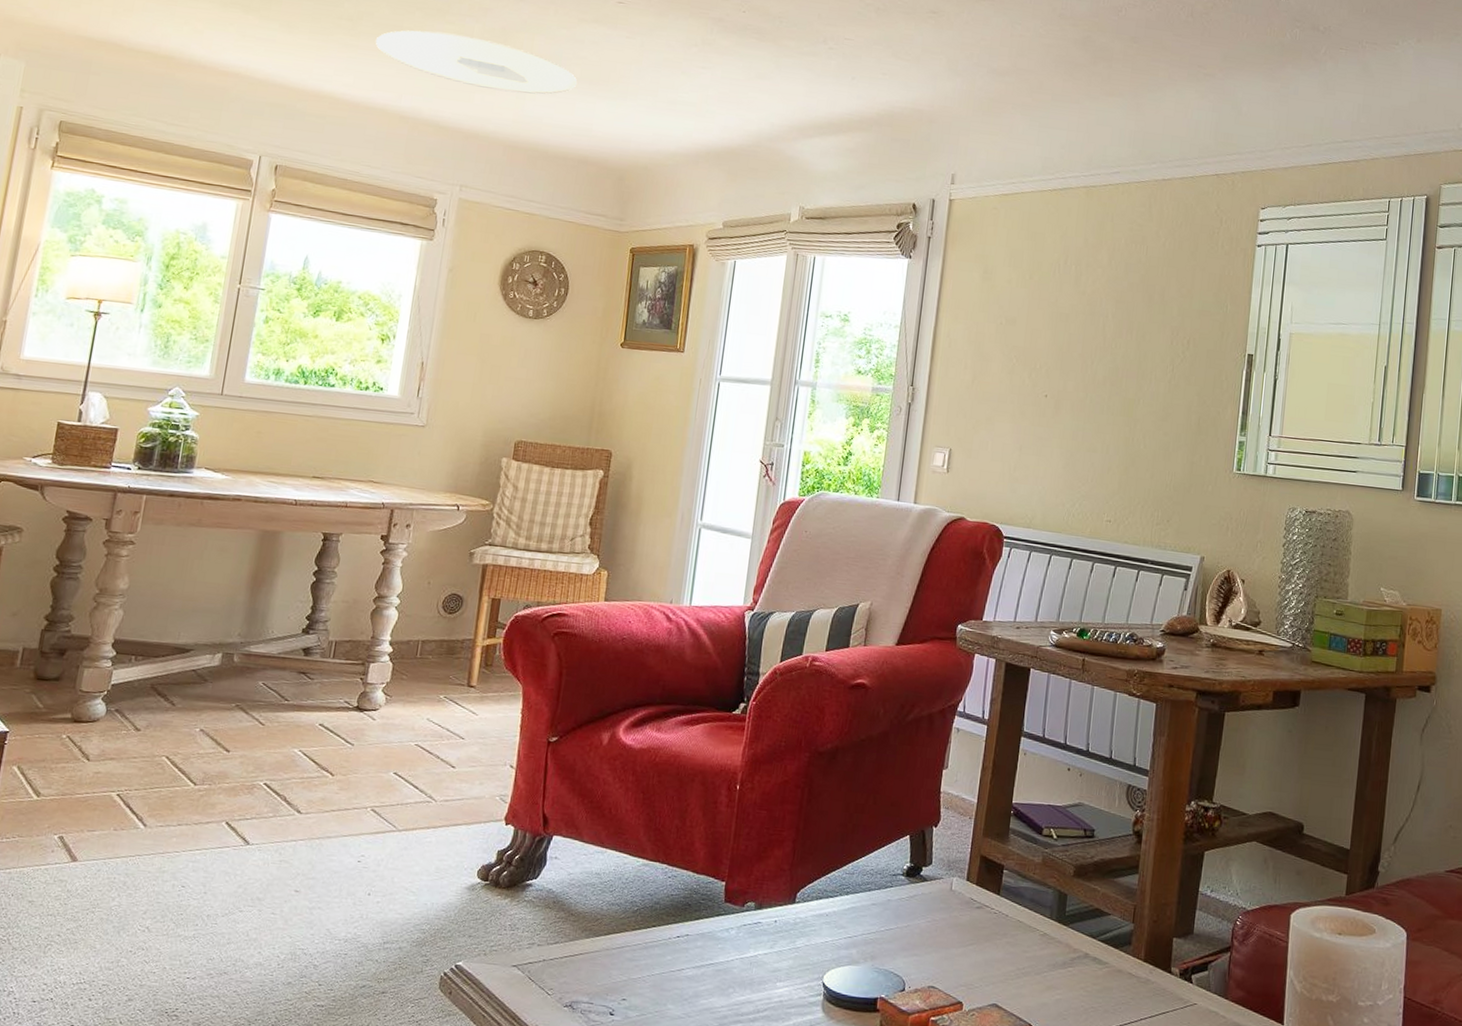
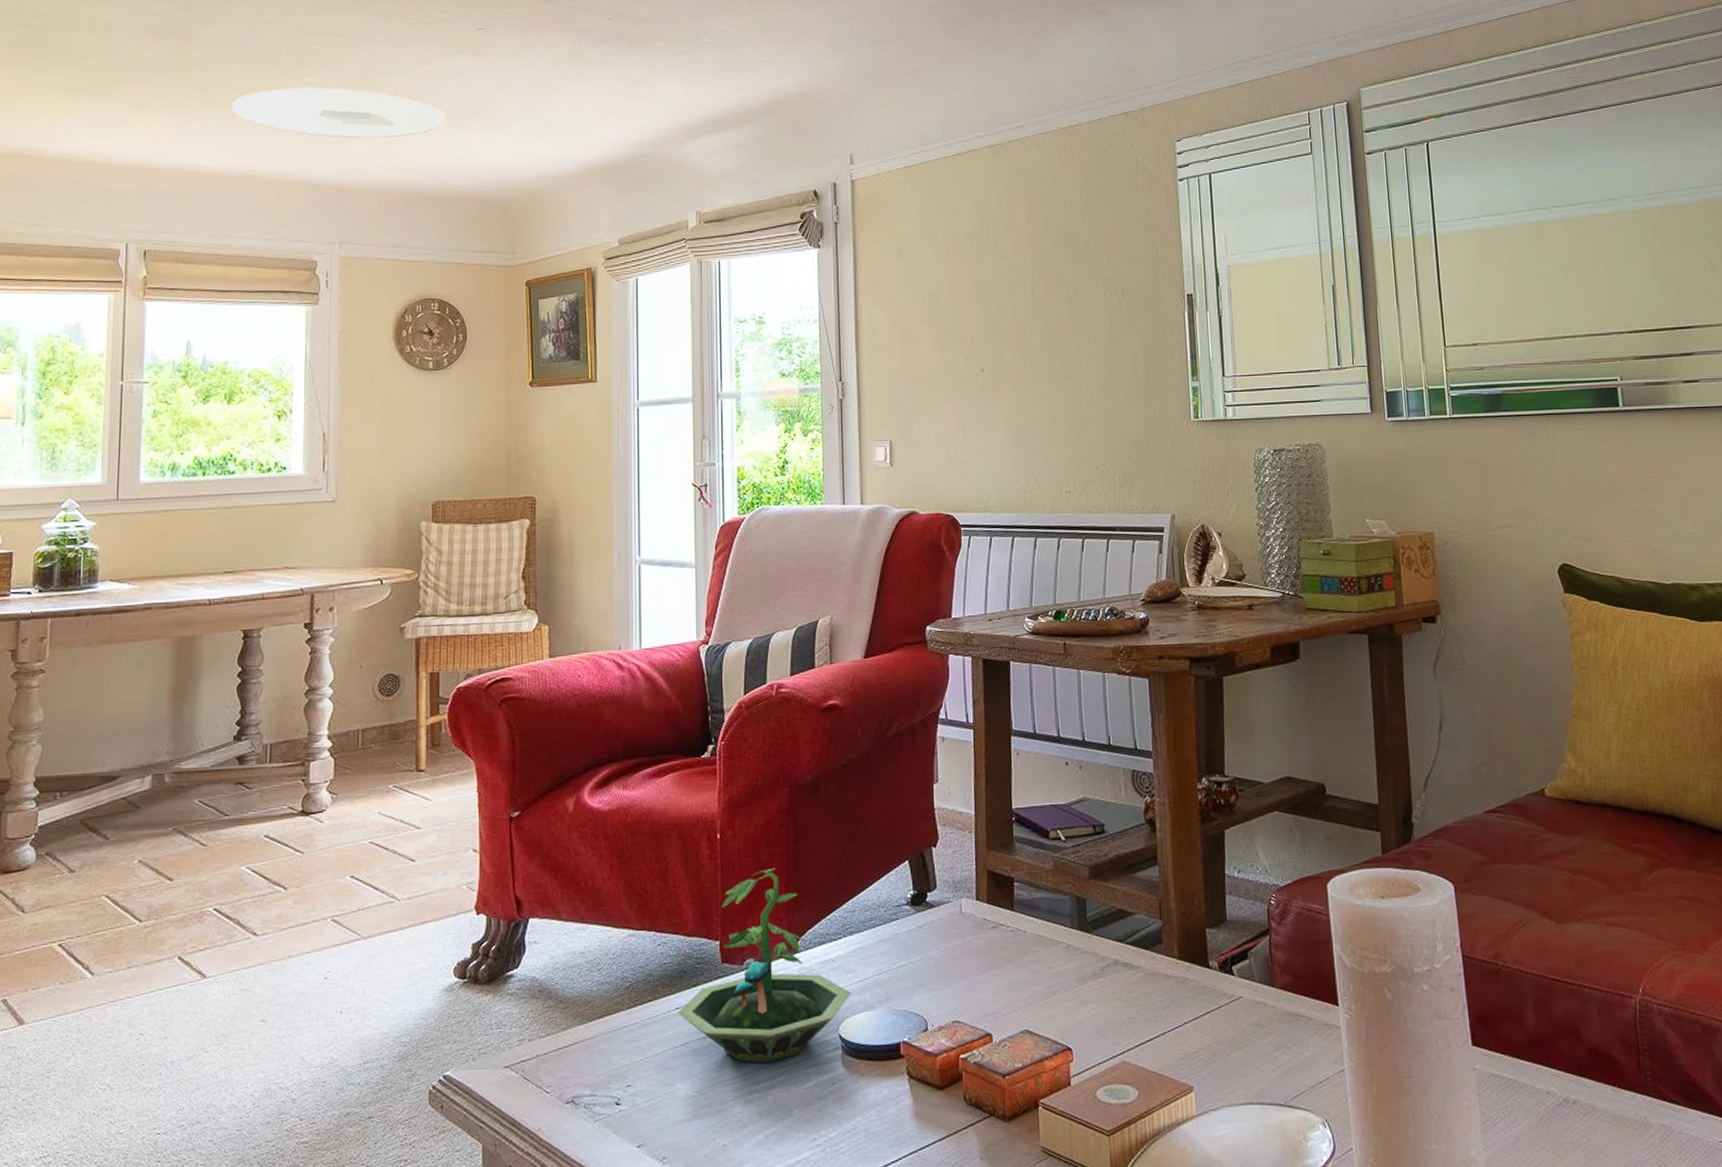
terrarium: none [678,823,839,998] -> present [678,868,851,1063]

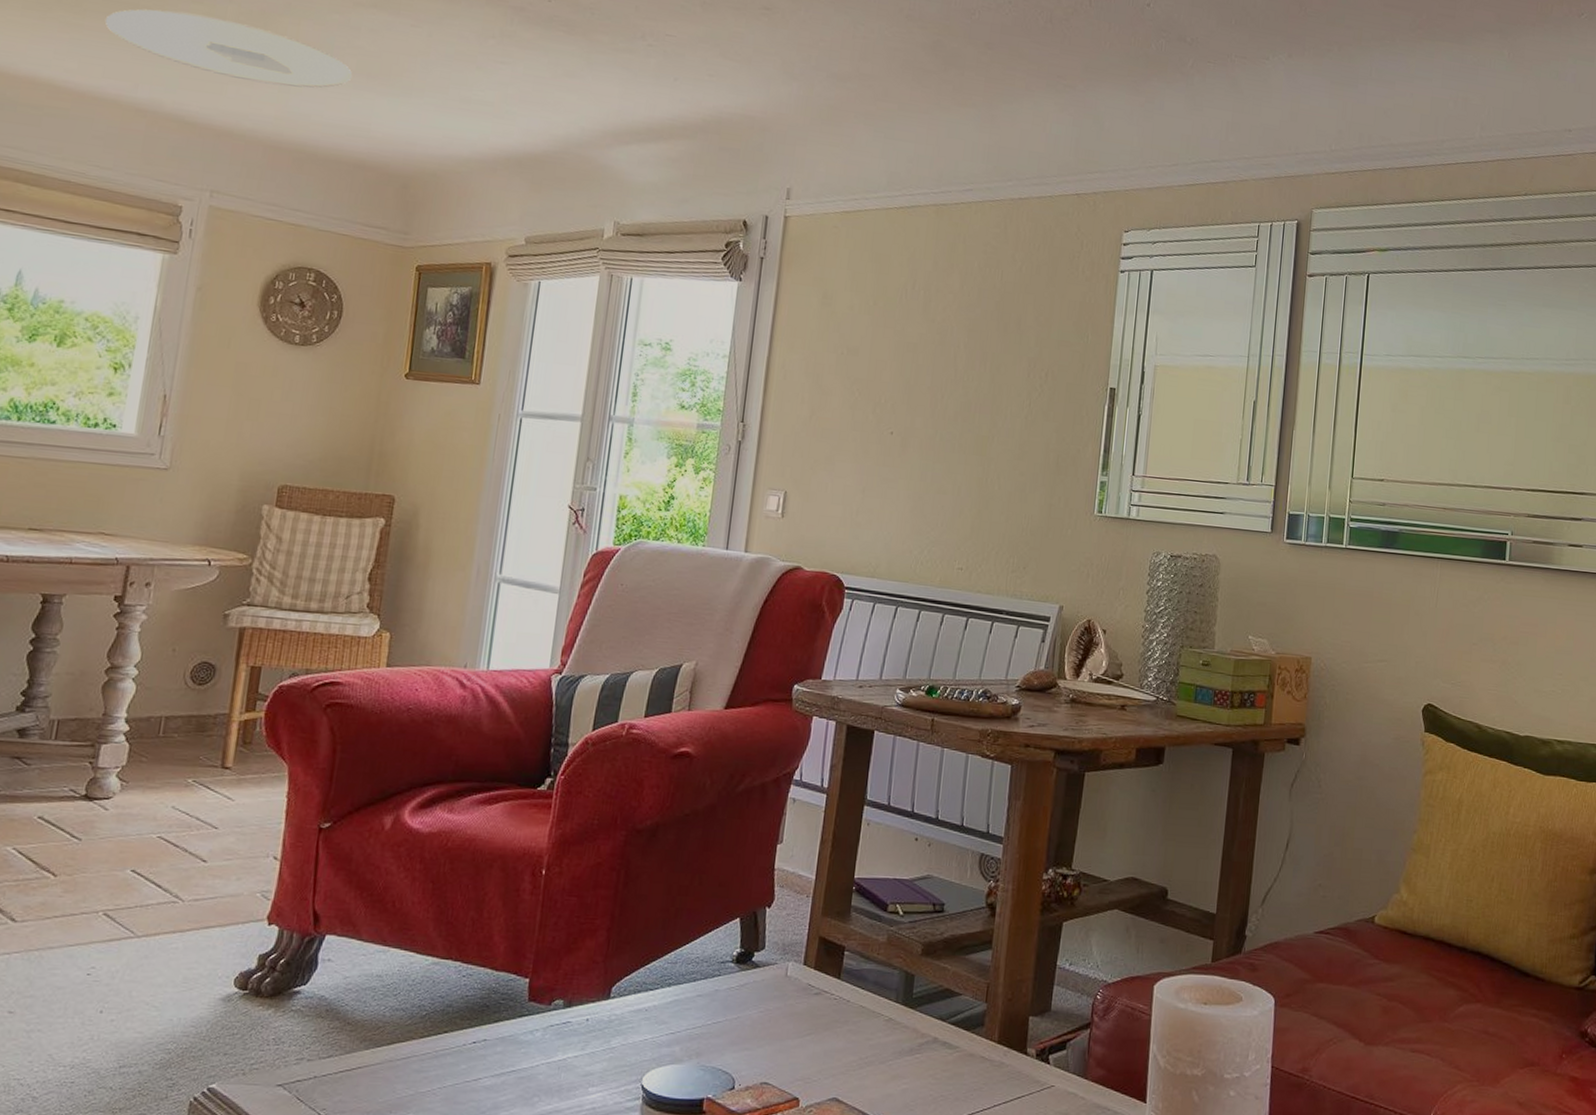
terrarium: present [678,868,851,1063] -> none [474,910,660,1106]

